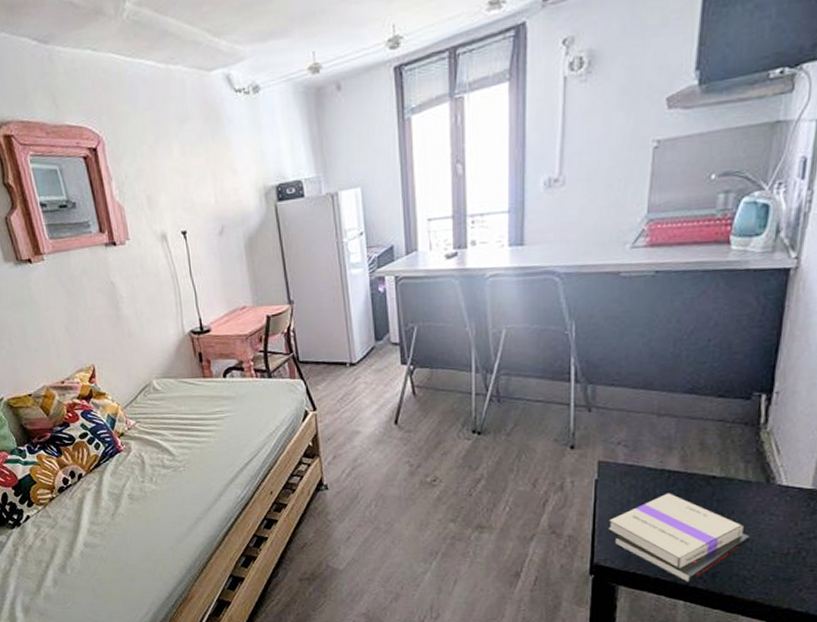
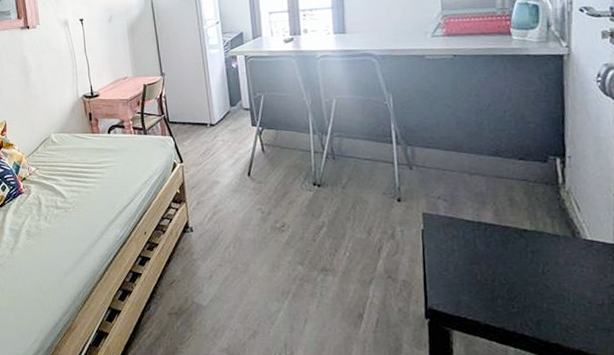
books: present [608,493,751,582] -> none [437,243,566,329]

